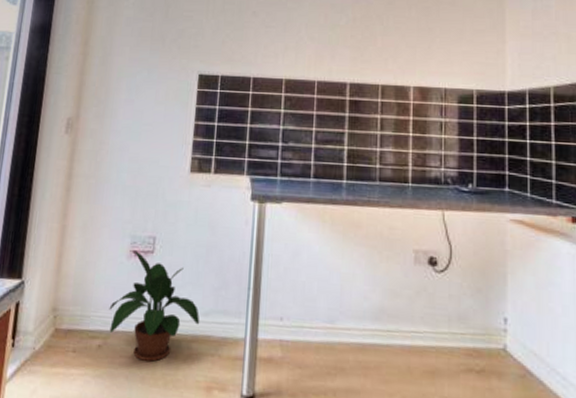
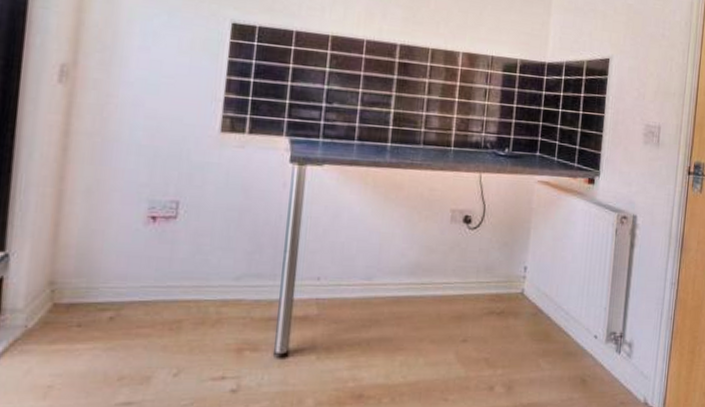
potted plant: present [109,251,200,362] -> none [122,216,231,329]

